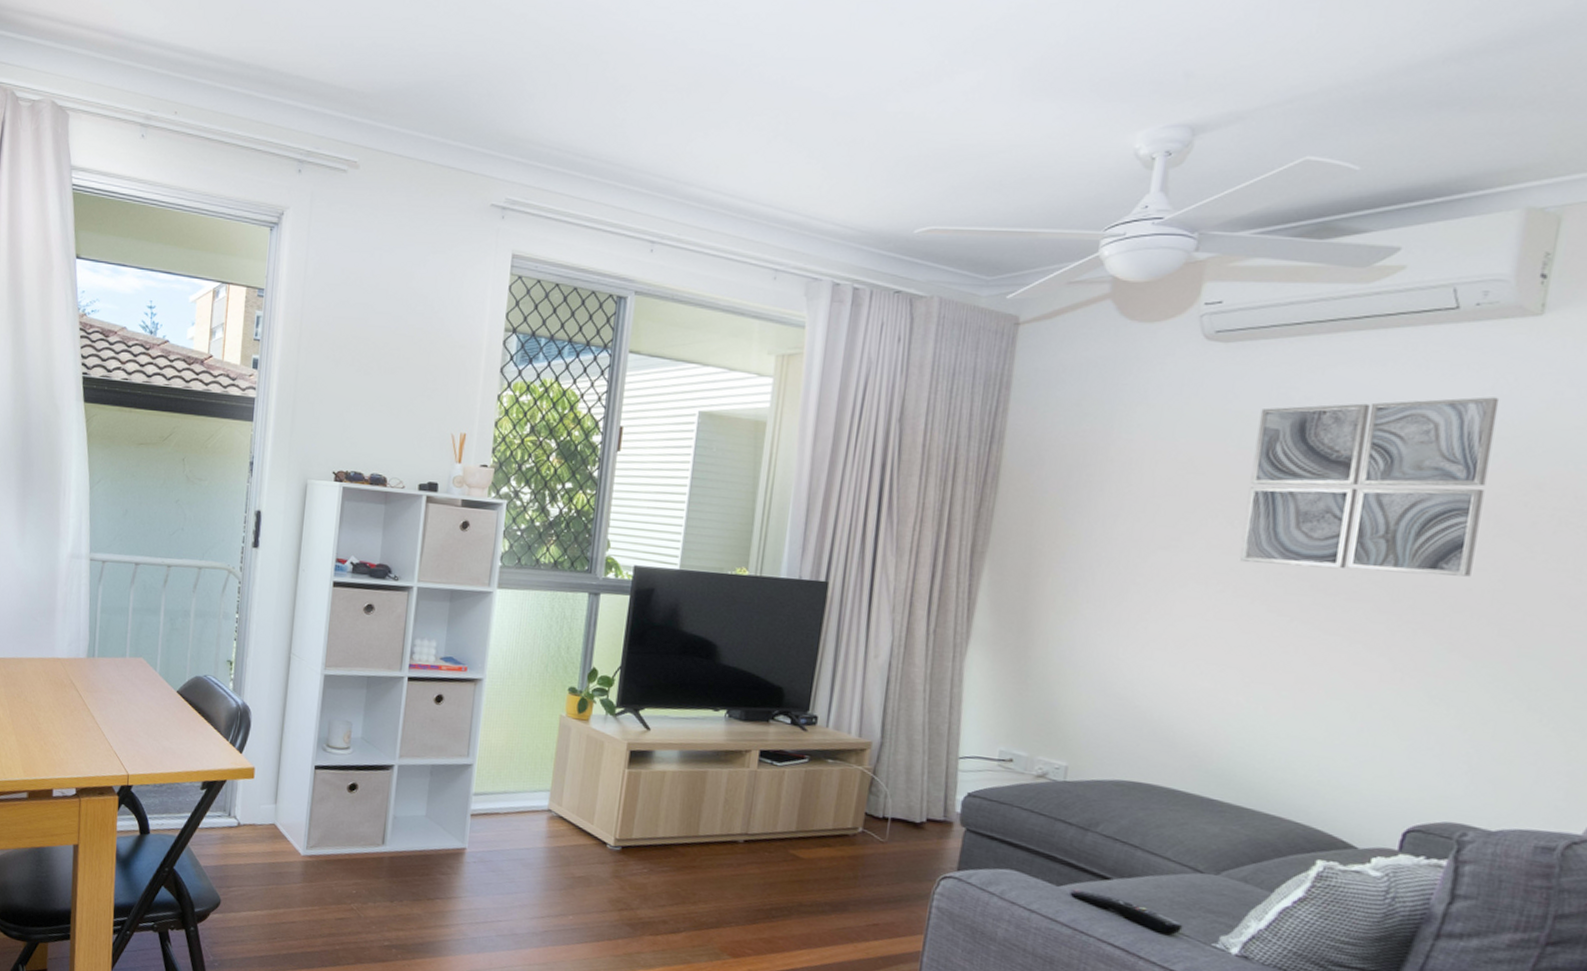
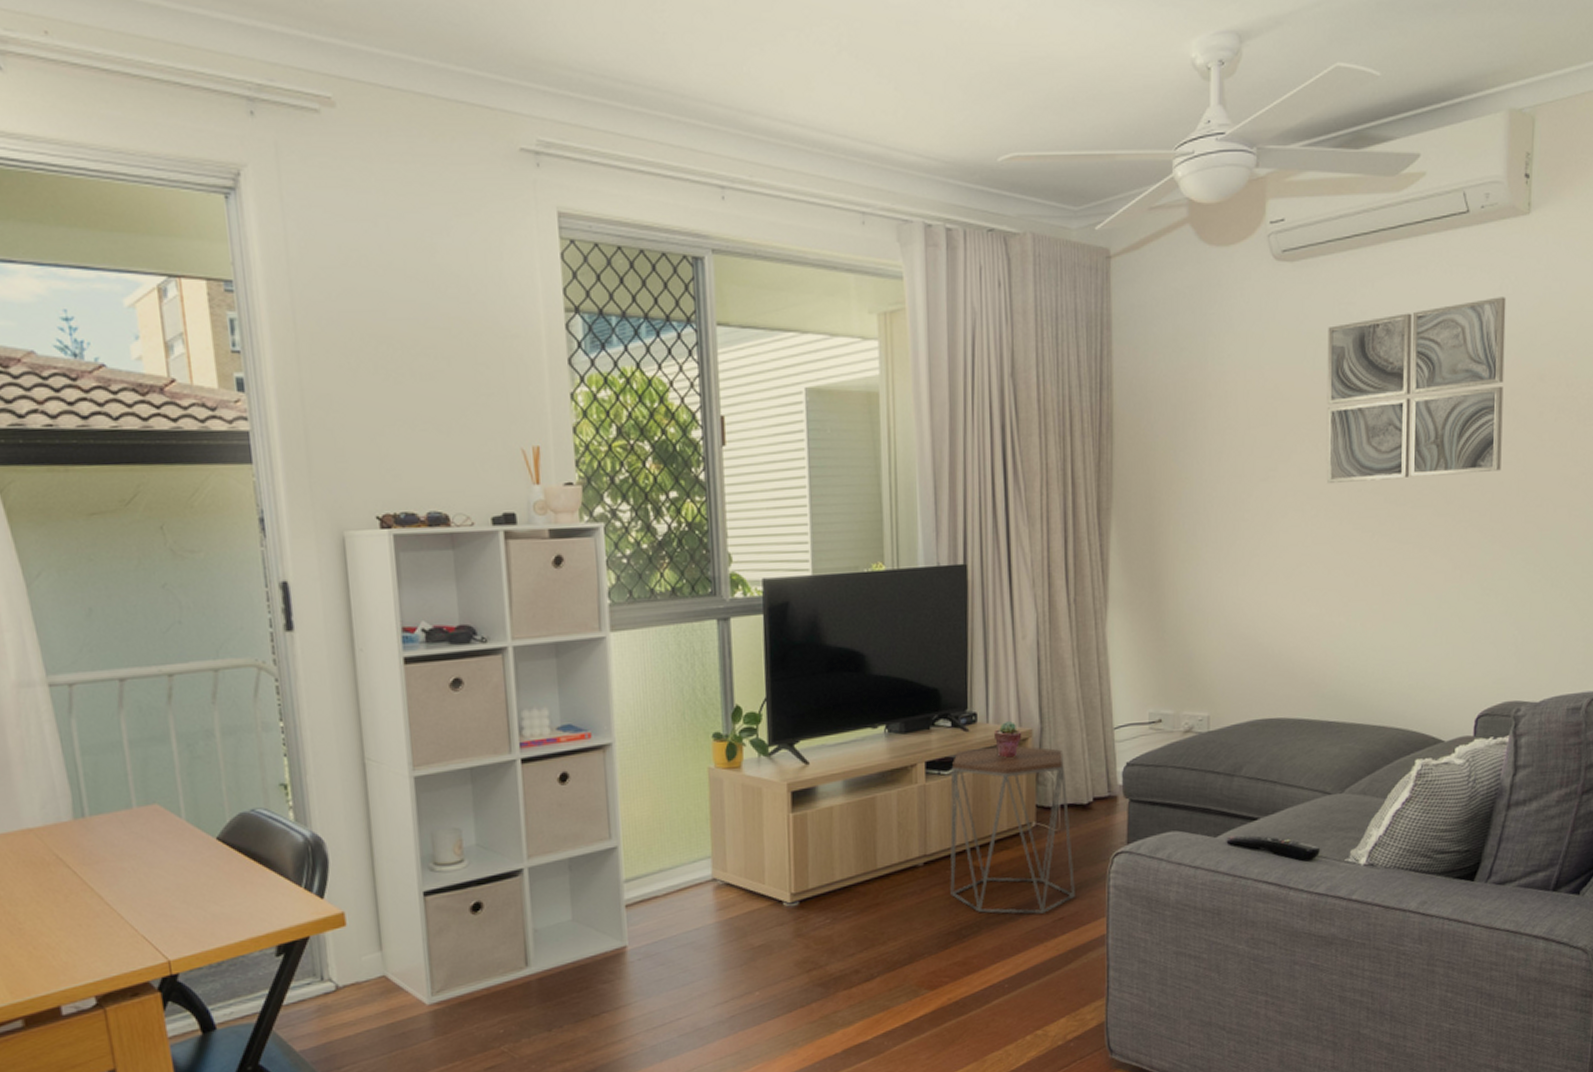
side table: none [766,747,901,916] -> present [950,746,1075,914]
potted succulent: none [831,730,861,764] -> present [993,721,1022,758]

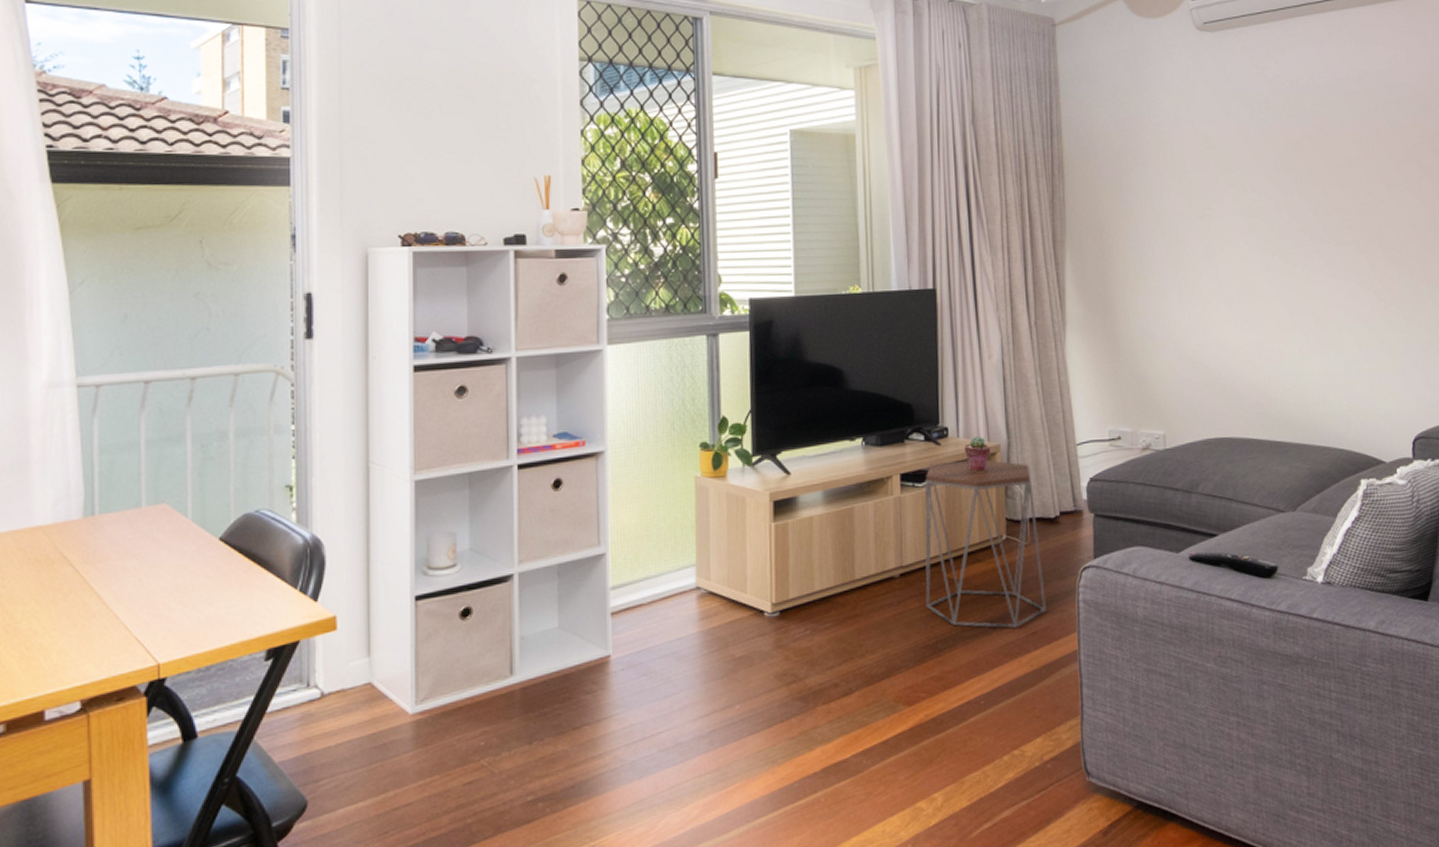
wall art: present [1326,296,1507,484] -> none [1248,65,1412,223]

